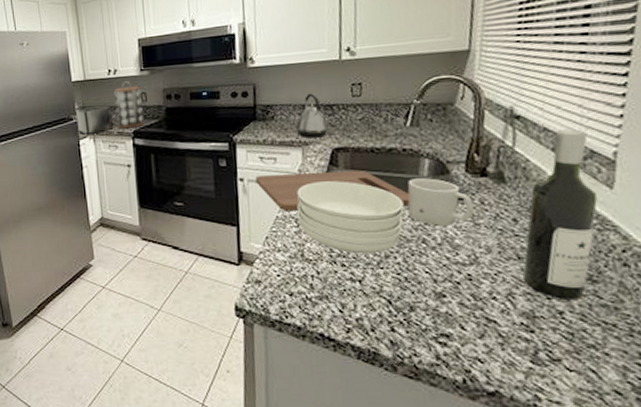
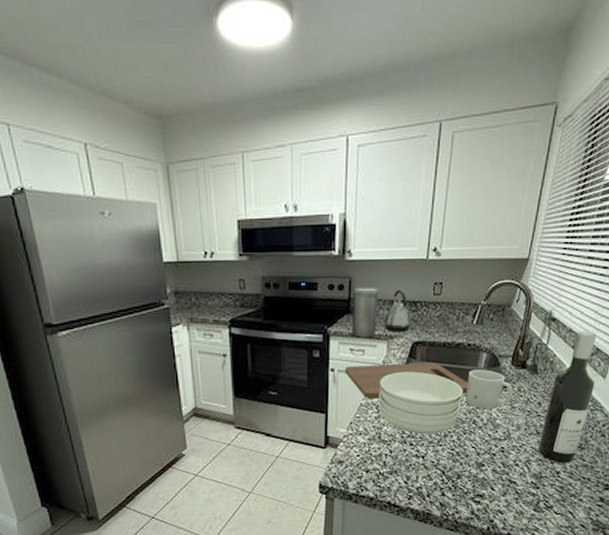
toaster: present [76,105,114,135] -> none [168,290,210,322]
spice rack: present [114,81,145,129] -> none [210,266,242,317]
canister: none [258,92,288,146] -> present [351,287,379,339]

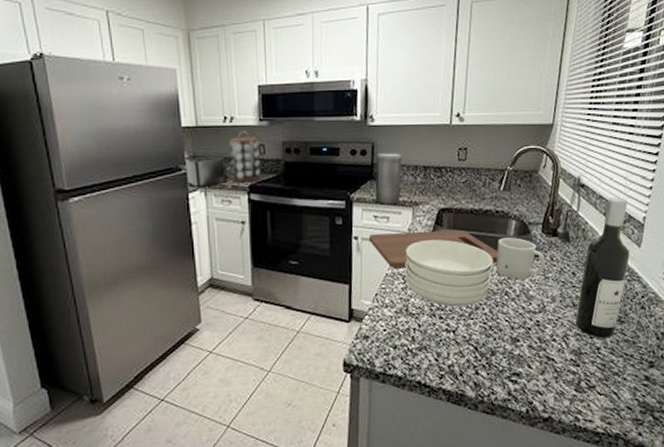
toaster: none [168,290,210,322] -> present [186,155,228,188]
spice rack: none [210,266,242,317] -> present [230,131,262,183]
kettle: present [383,290,411,332] -> none [408,155,436,199]

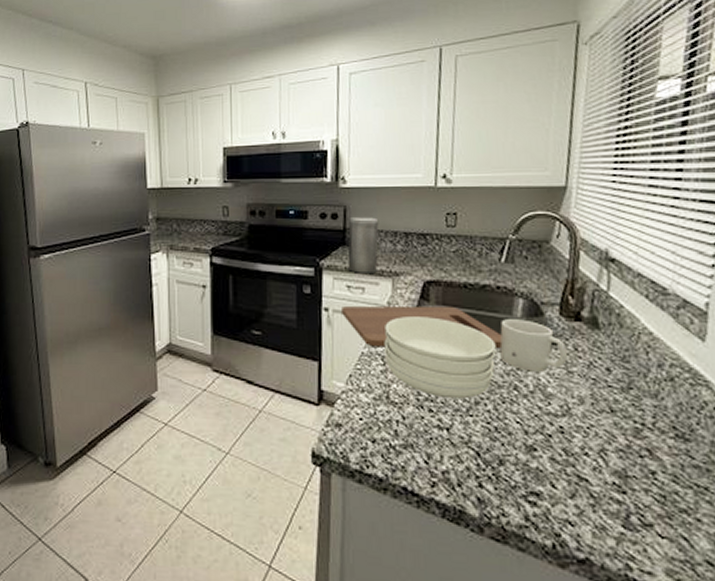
toaster: present [186,155,228,188] -> none [149,217,190,249]
spice rack: present [230,131,262,183] -> none [193,193,225,245]
bottle: present [575,197,630,338] -> none [615,276,691,459]

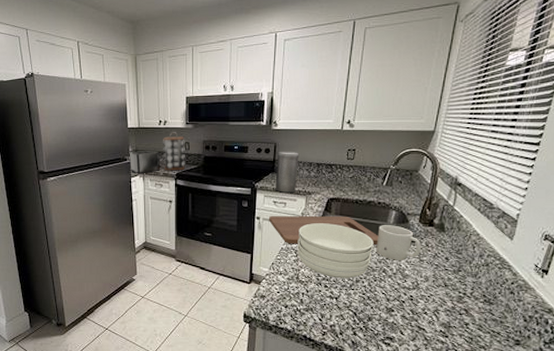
toaster: none [149,217,190,249] -> present [130,150,161,174]
spice rack: none [193,193,225,245] -> present [163,132,186,171]

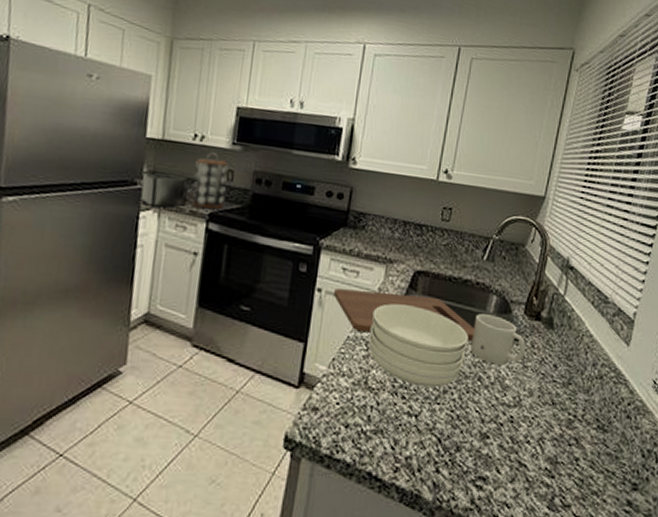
canister: present [275,151,299,194] -> none [346,199,382,259]

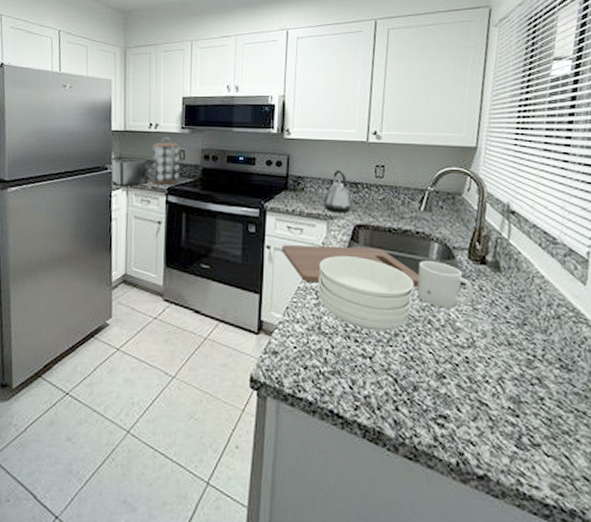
kettle: none [383,208,415,257] -> present [322,170,352,213]

